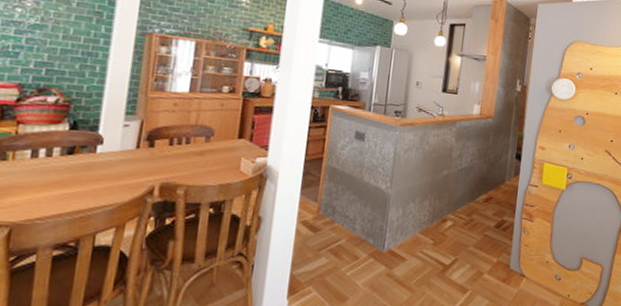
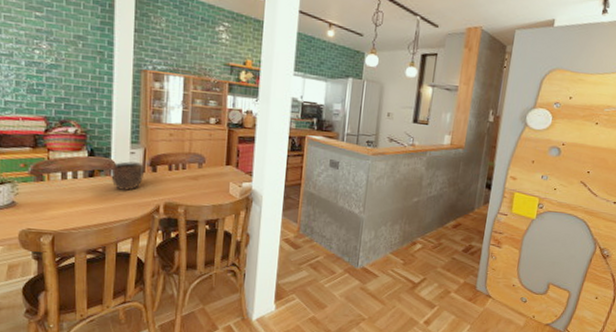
bowl: none [95,135,141,170] -> present [111,161,145,191]

